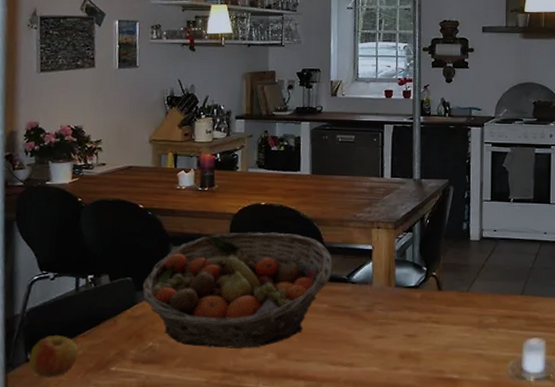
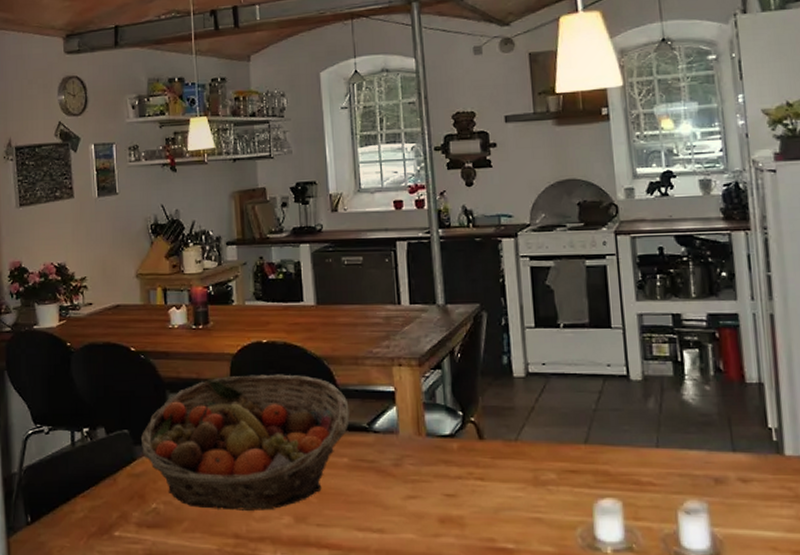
apple: present [28,336,79,377] -> none [29,496,80,543]

